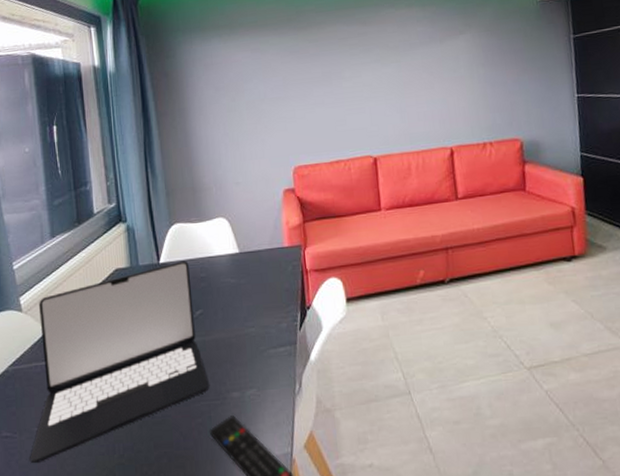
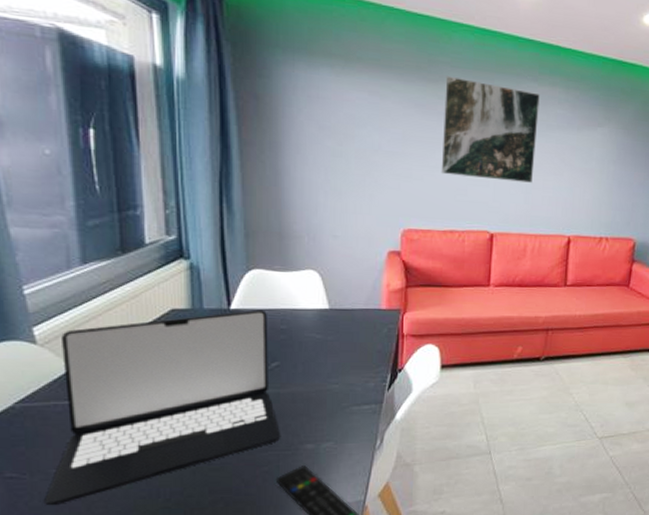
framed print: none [313,17,405,110] -> present [441,75,540,183]

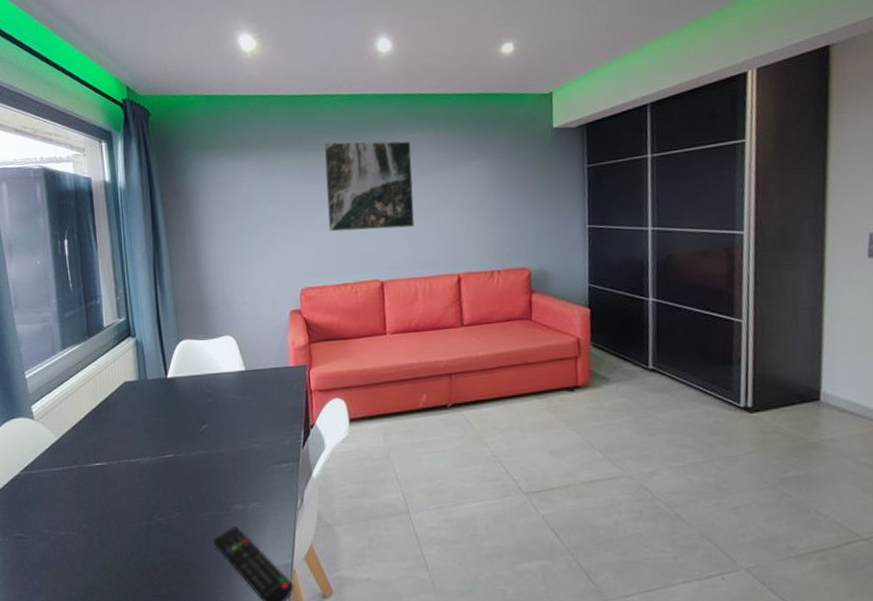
laptop: present [45,309,281,506] -> none [41,376,215,564]

